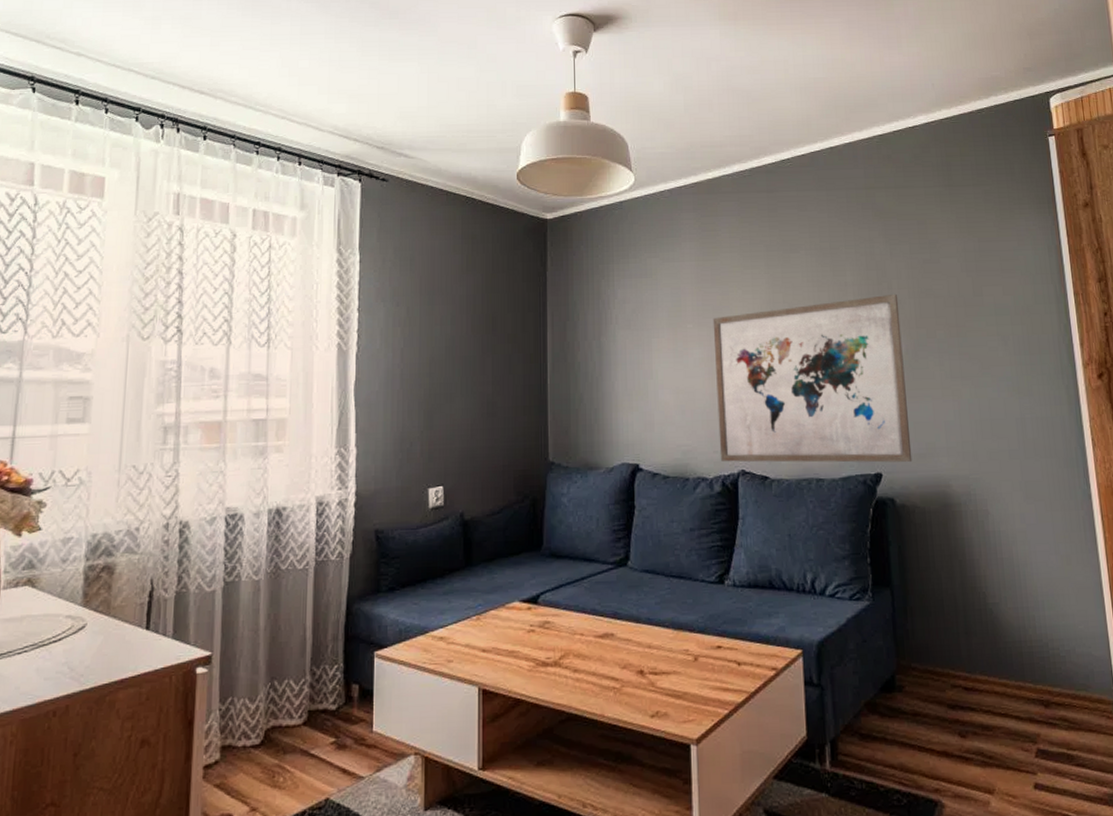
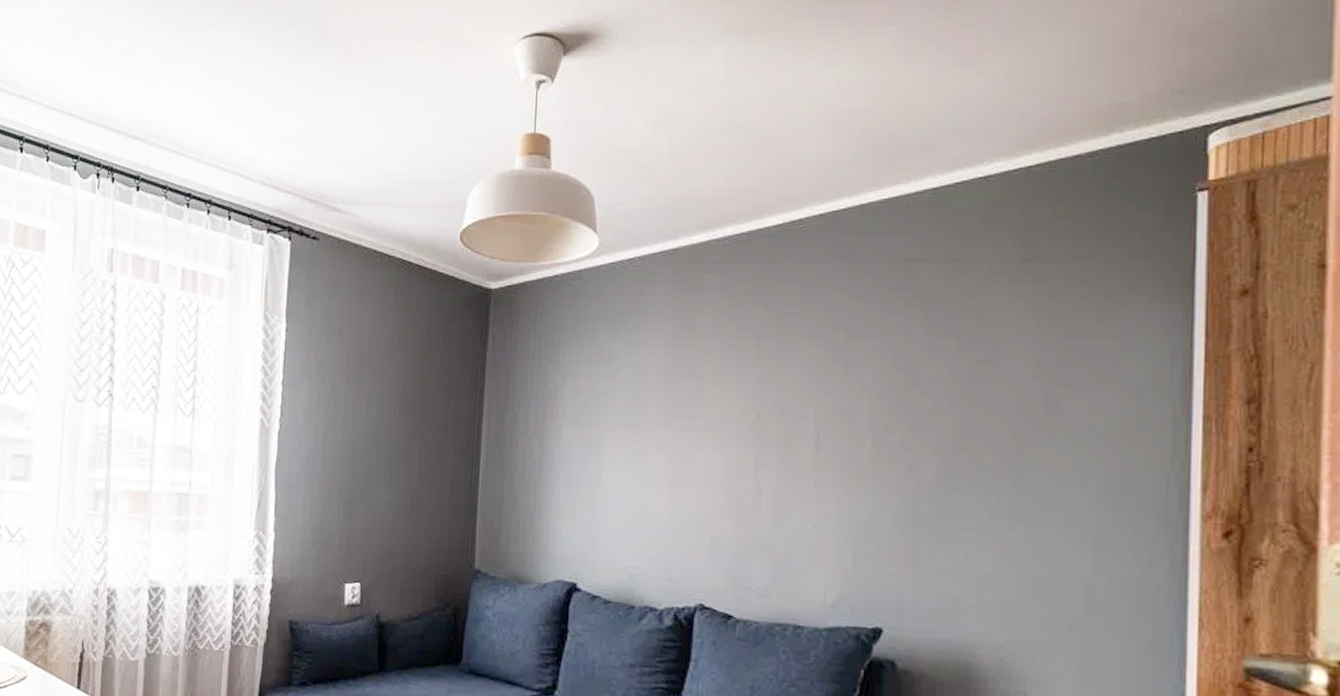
wall art: present [712,293,913,463] -> none [674,402,933,620]

